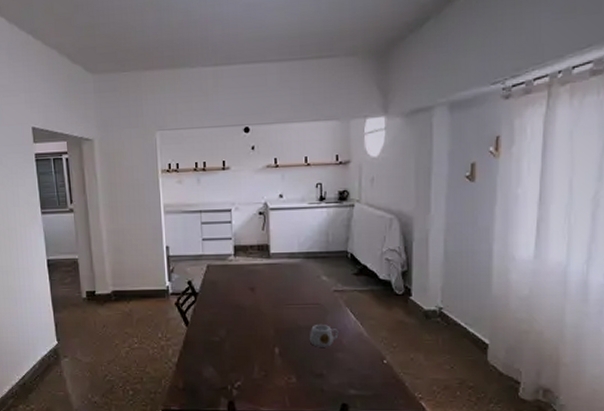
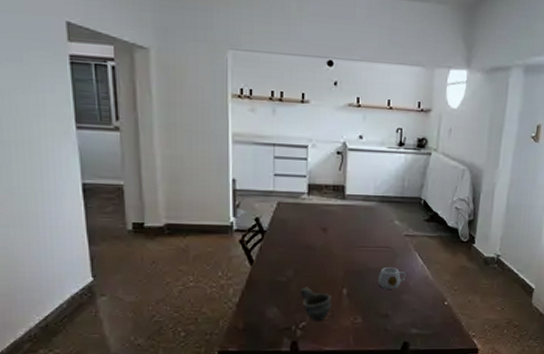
cup: none [233,346,264,381] -> present [300,287,331,321]

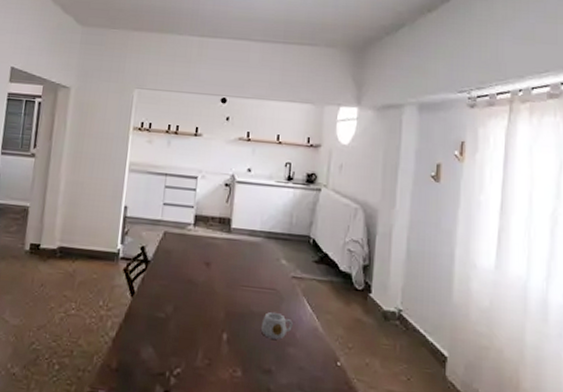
cup: present [300,287,331,321] -> none [178,326,210,369]

